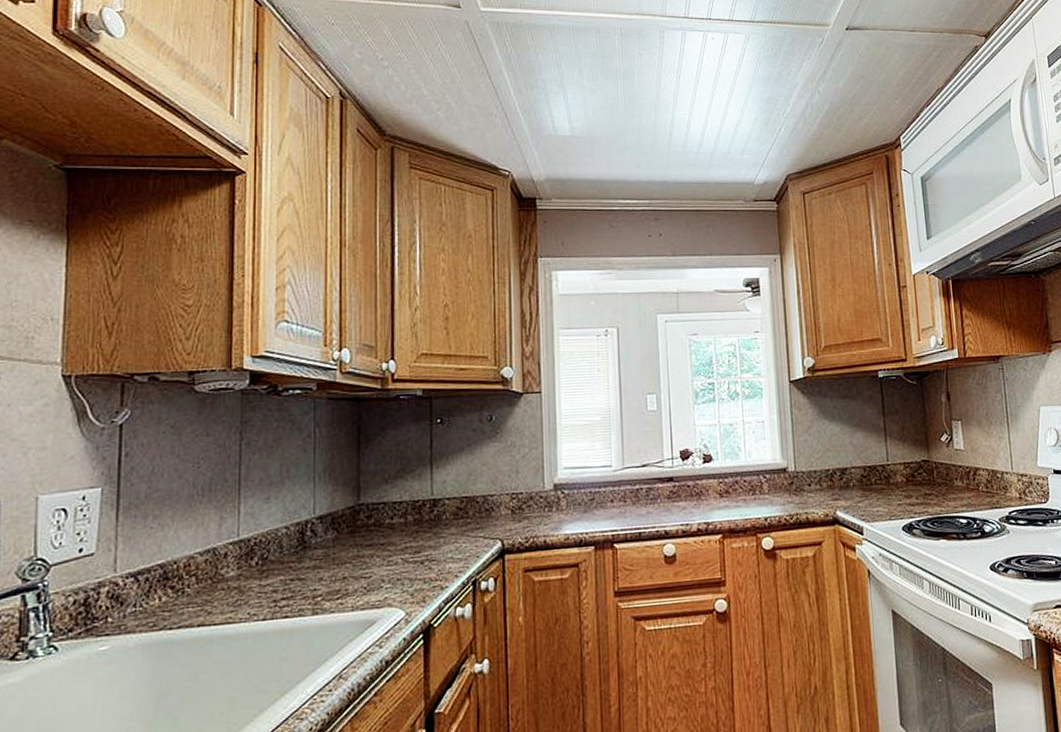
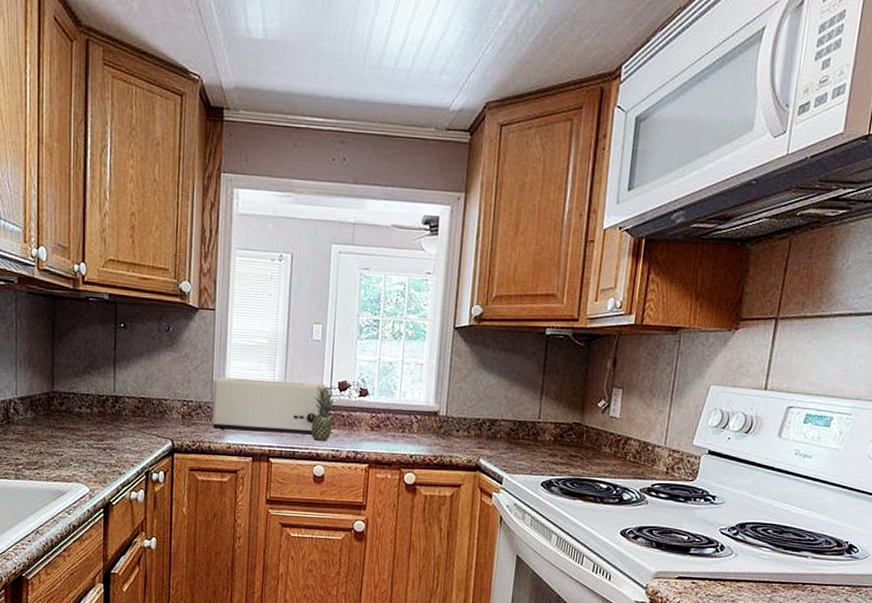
toaster: none [544,454,666,520] -> present [212,377,325,435]
fruit: none [656,454,678,517] -> present [311,383,335,441]

